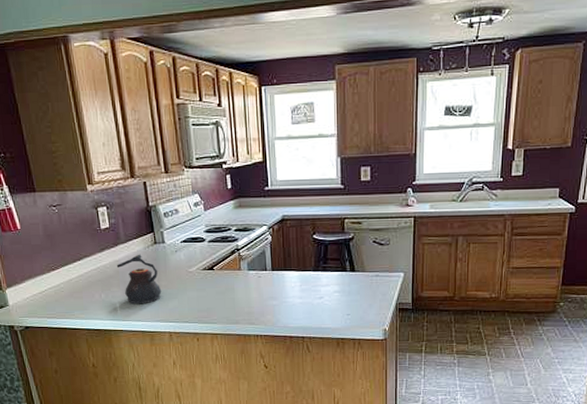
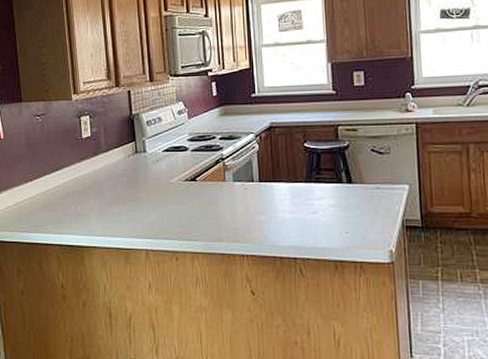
teapot: present [116,254,162,305] -> none [95,164,140,218]

